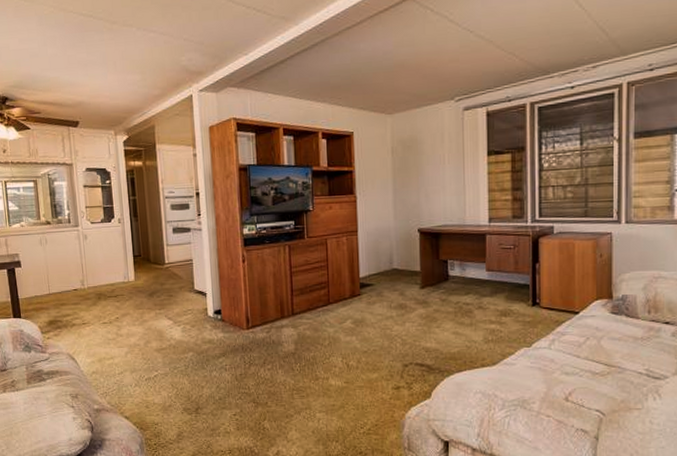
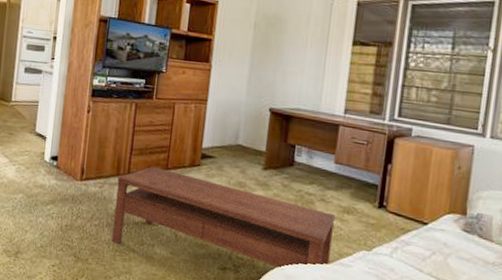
coffee table: none [283,303,495,383] -> present [111,166,336,270]

